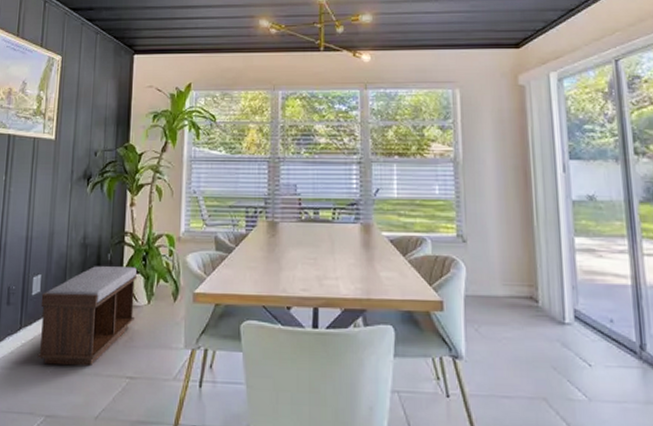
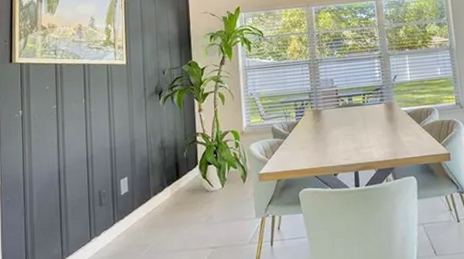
bench: present [37,266,137,365] -> none [129,160,212,248]

